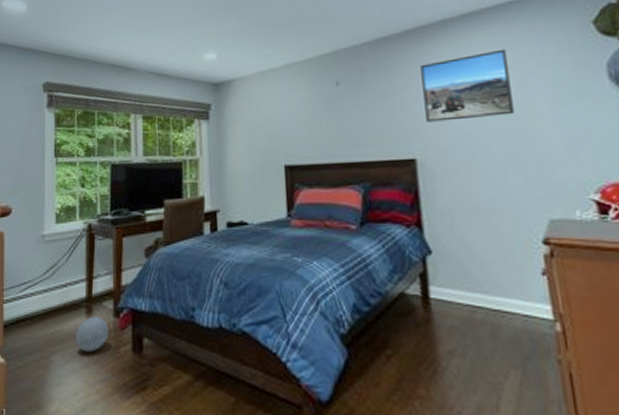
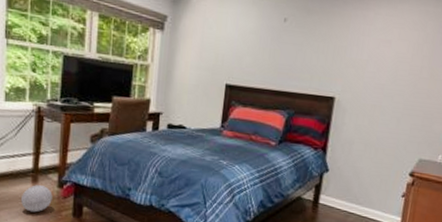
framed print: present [420,49,514,122] -> none [351,17,429,75]

